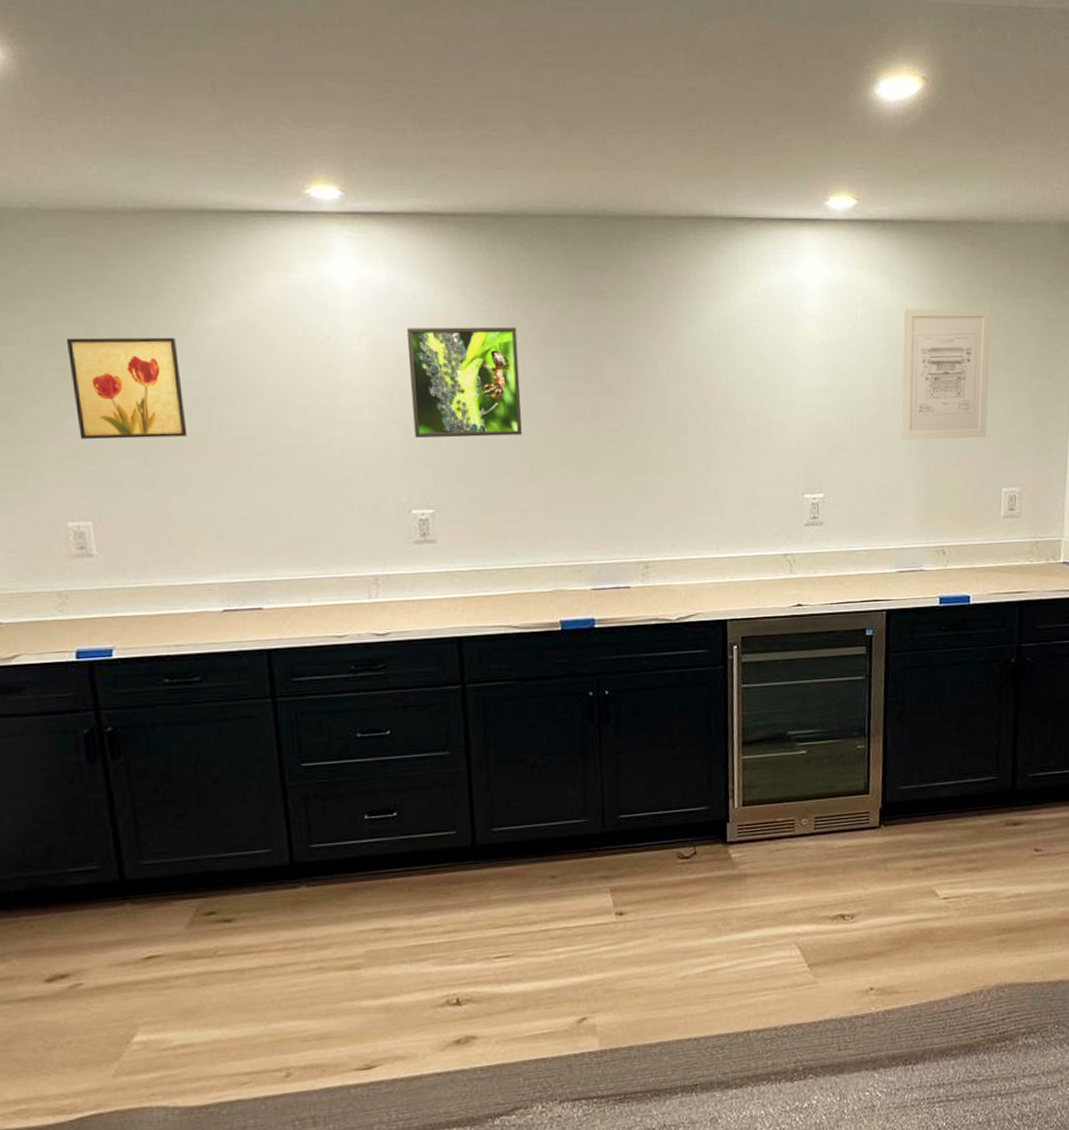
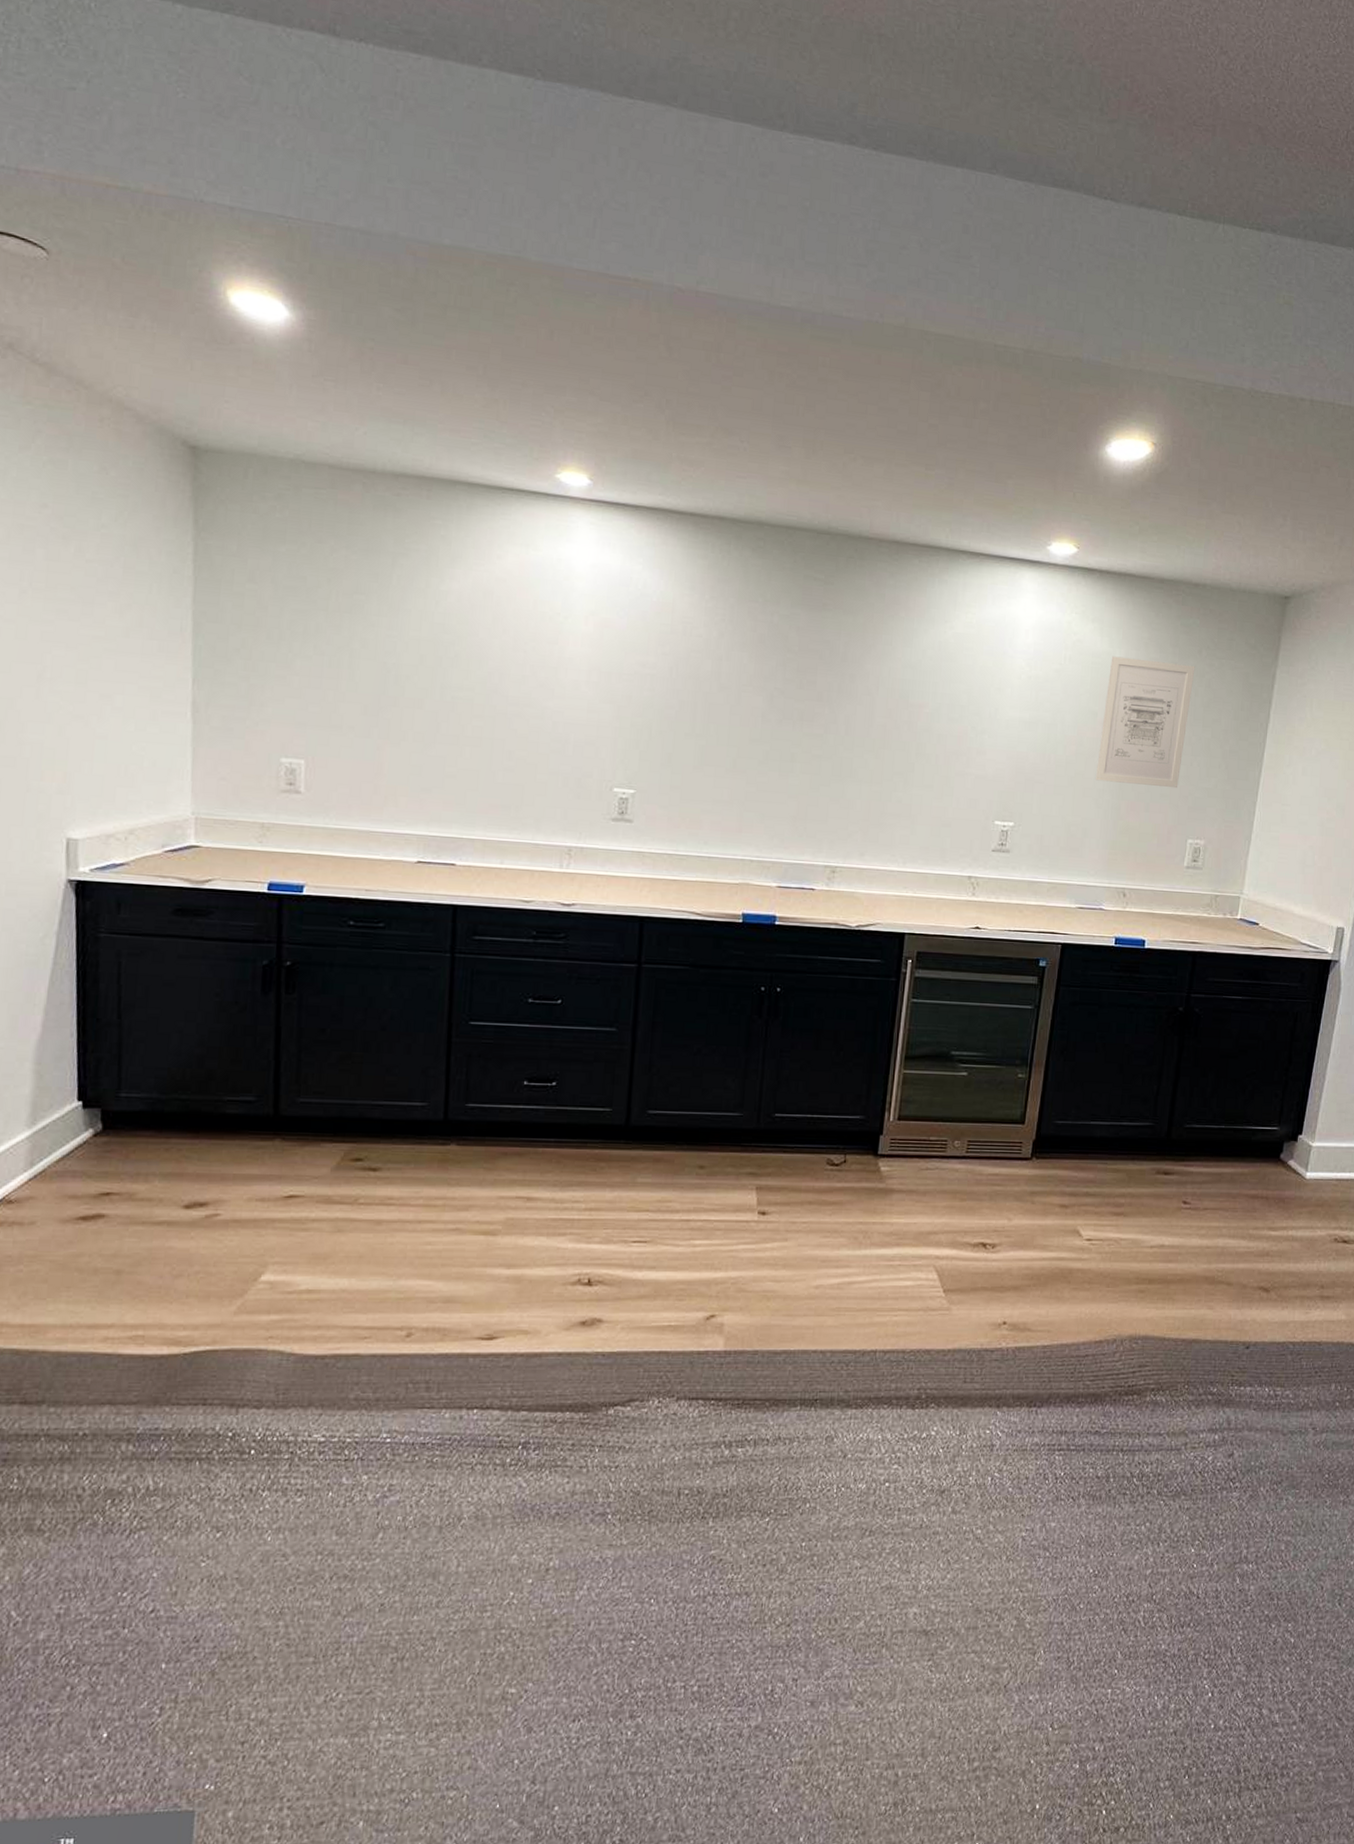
wall art: present [67,337,188,440] -> none [306,583,413,691]
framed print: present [406,326,522,438] -> none [626,615,738,730]

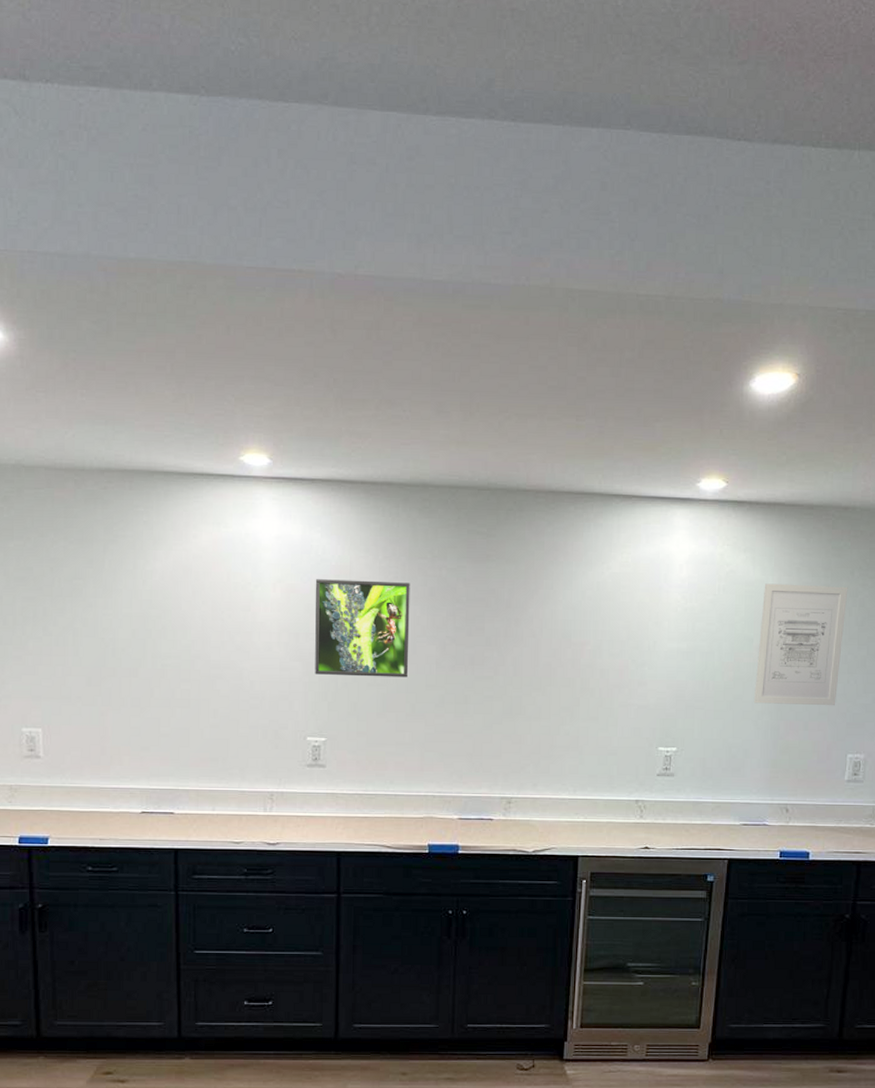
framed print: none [626,615,738,730] -> present [314,579,410,678]

